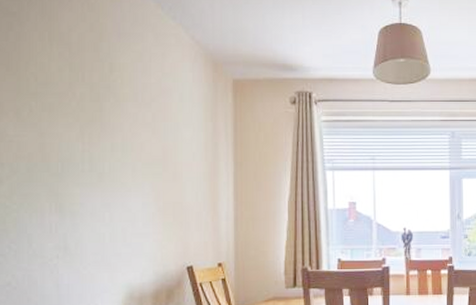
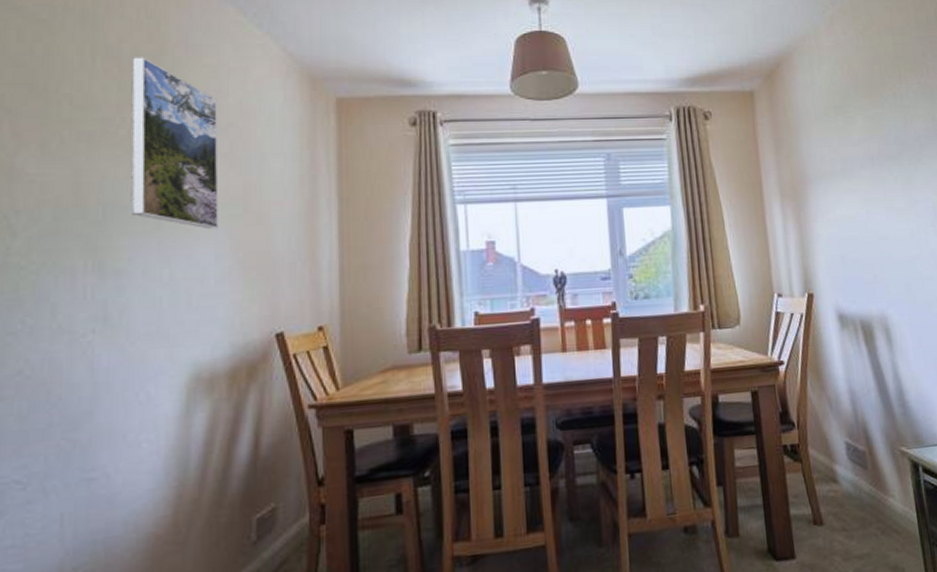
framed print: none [79,43,144,183] -> present [131,57,219,230]

